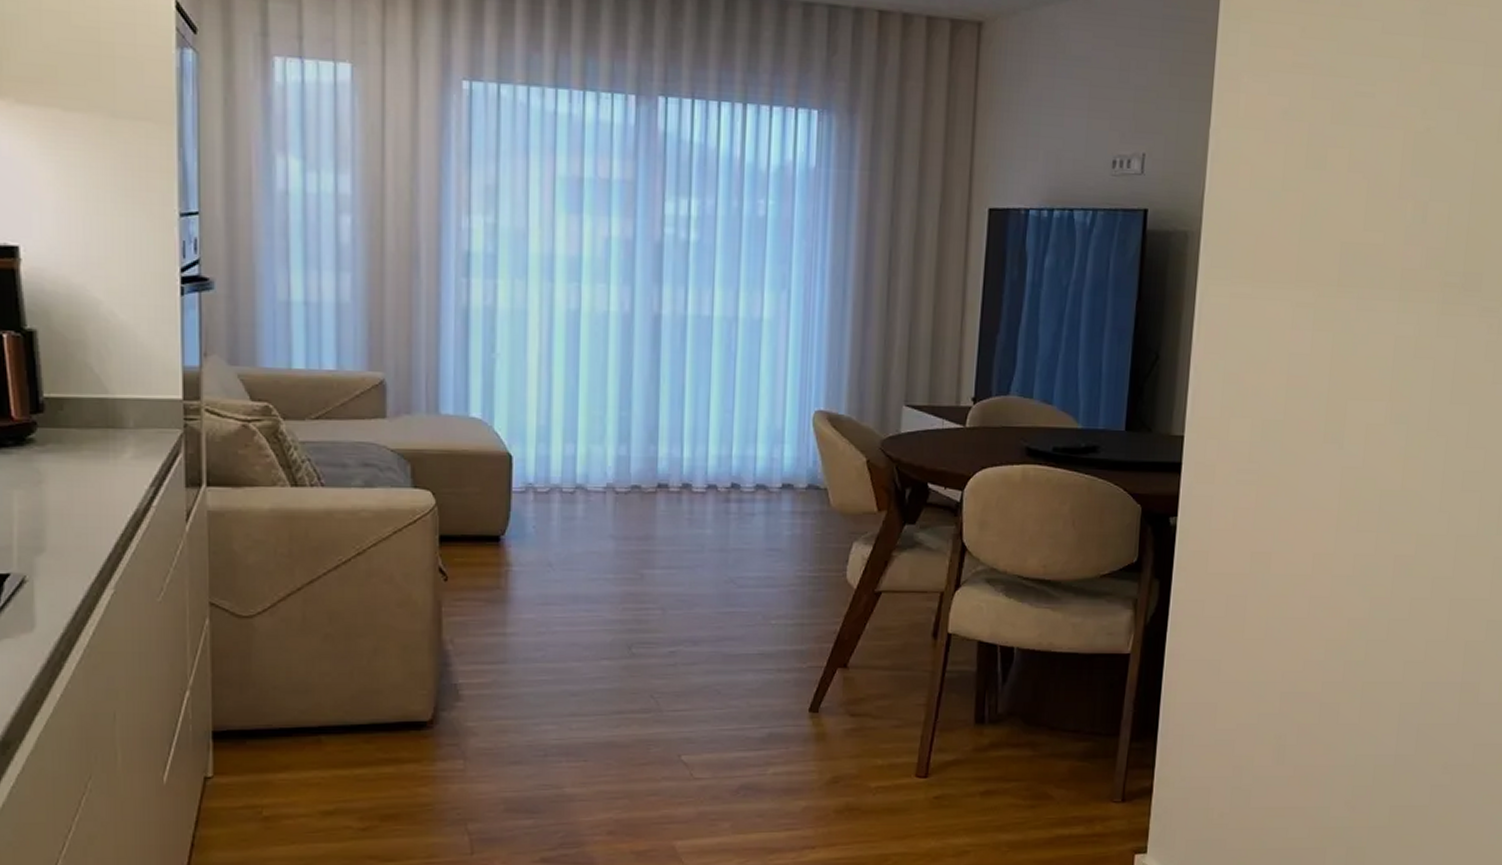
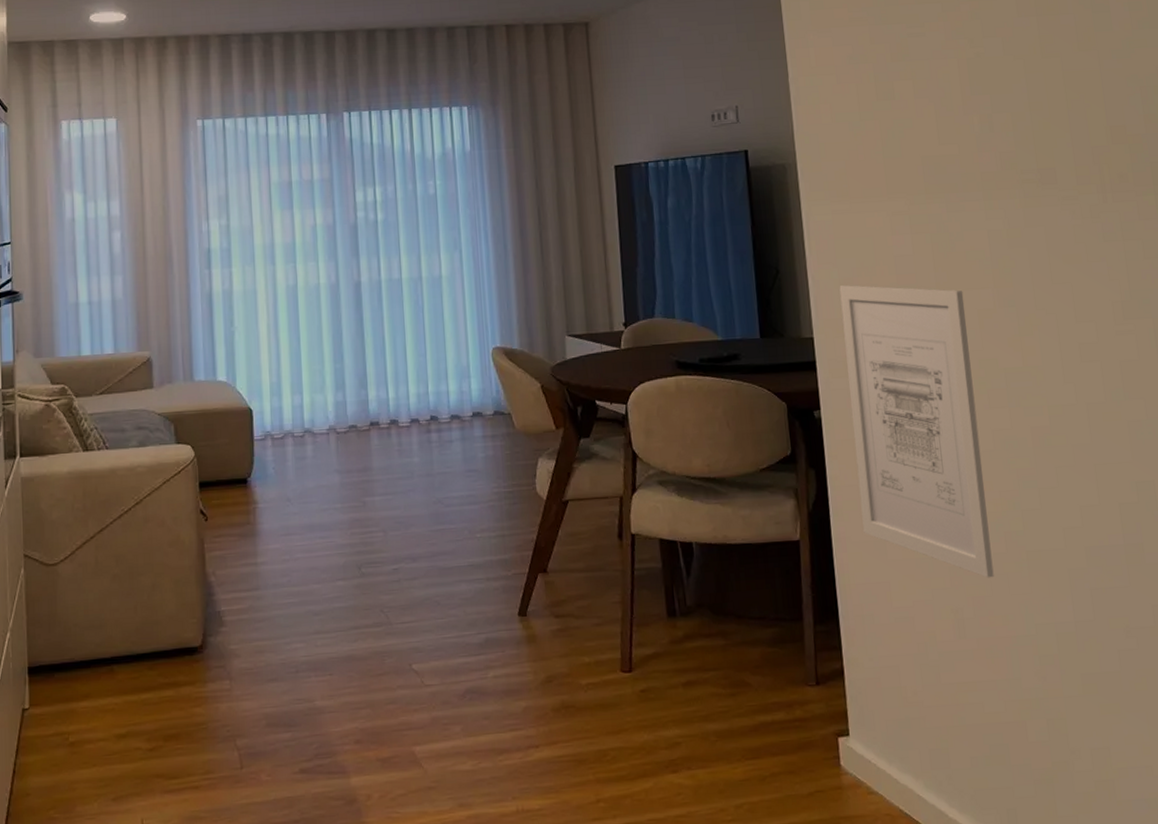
wall art: none [1200,381,1355,706] -> present [839,285,994,578]

